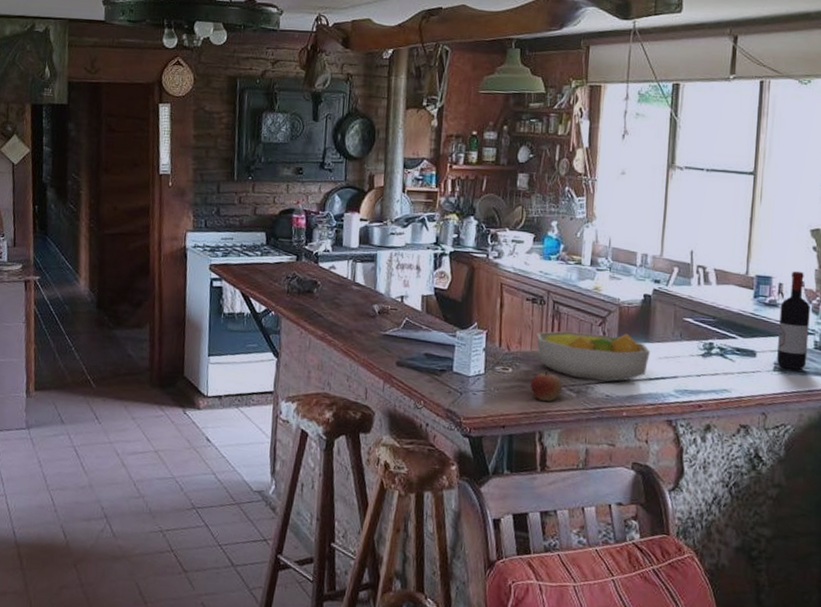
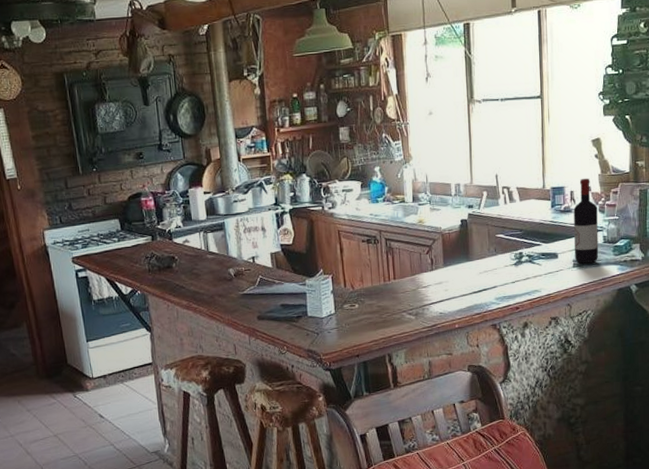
apple: present [530,370,562,401] -> none [375,300,402,327]
fruit bowl: present [536,331,650,382] -> none [375,256,472,303]

